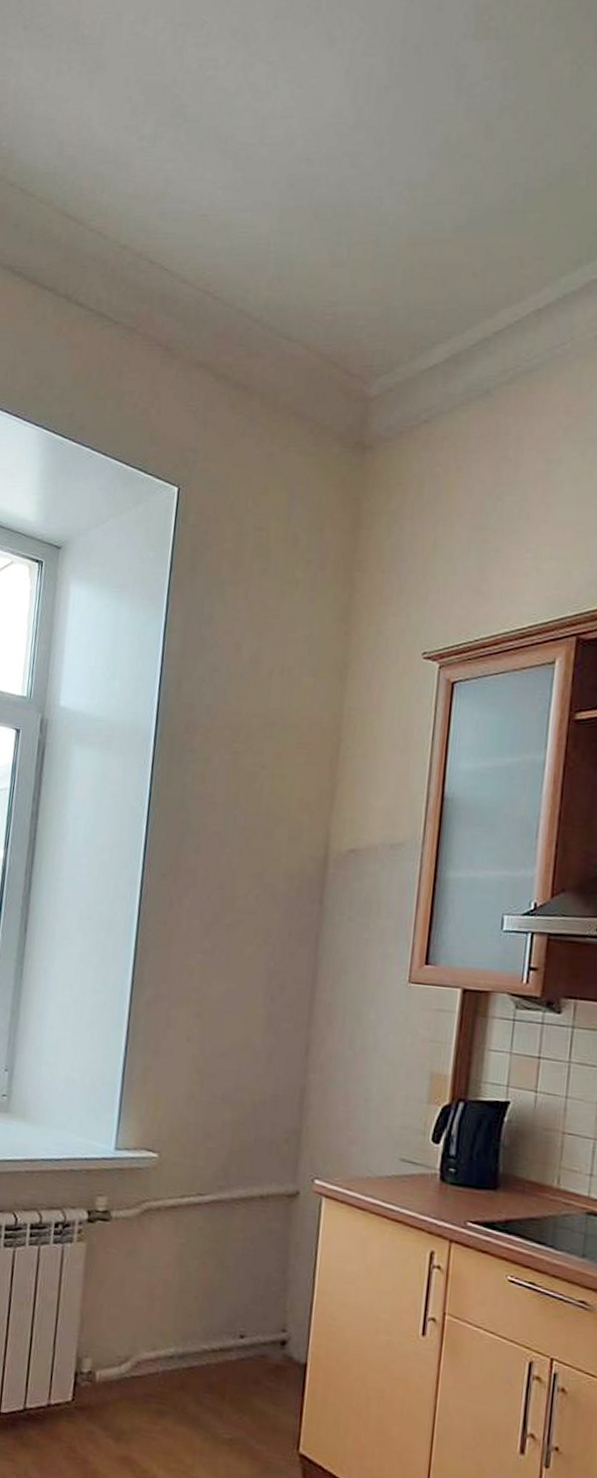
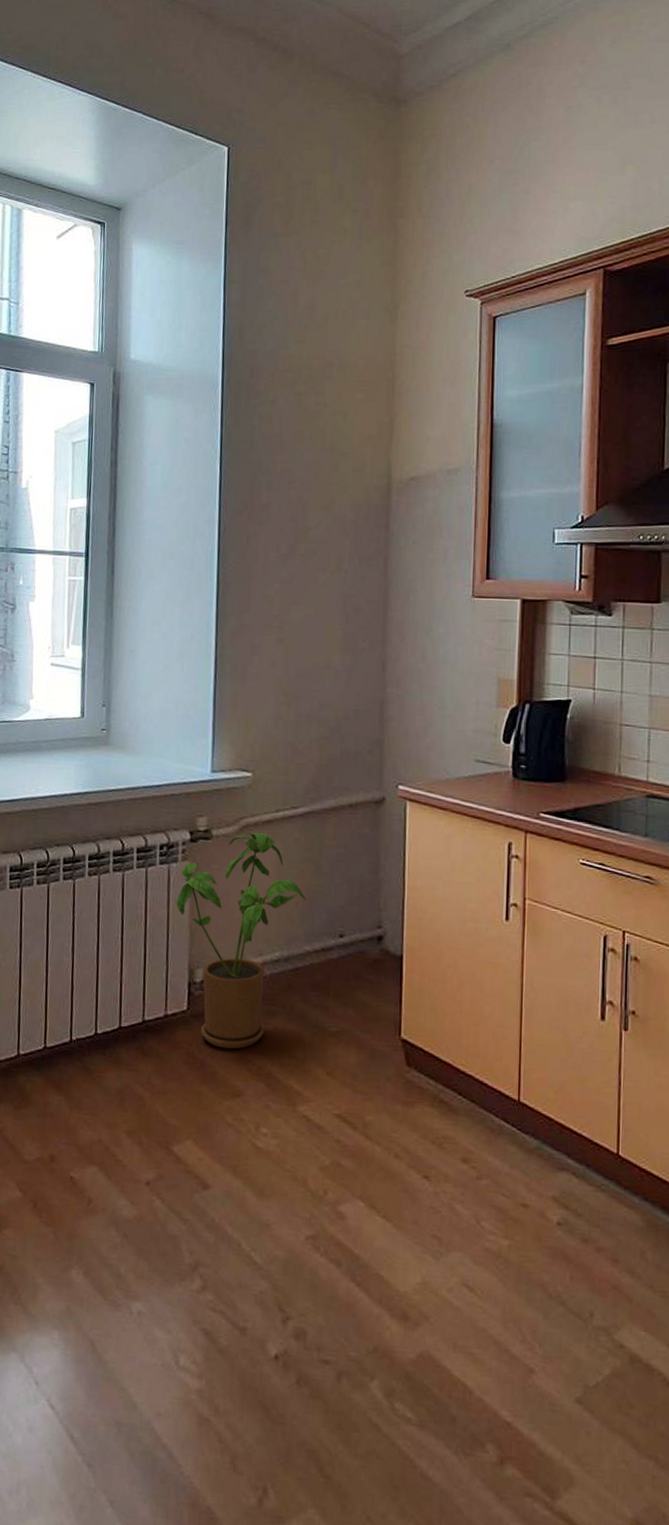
house plant: none [68,1216,208,1448] -> present [176,831,307,1050]

